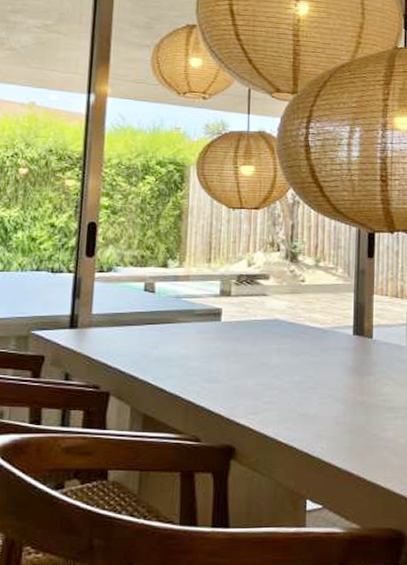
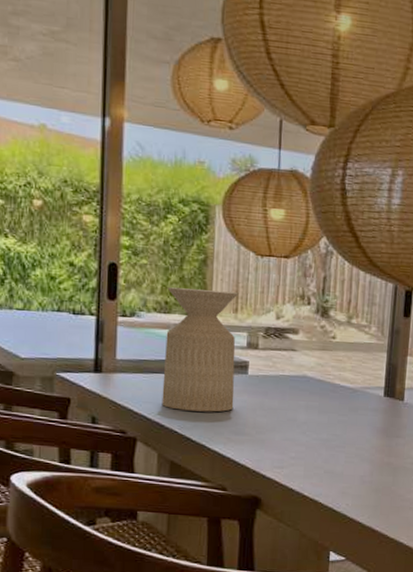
side table: none [136,242,212,361] -> present [162,287,239,412]

